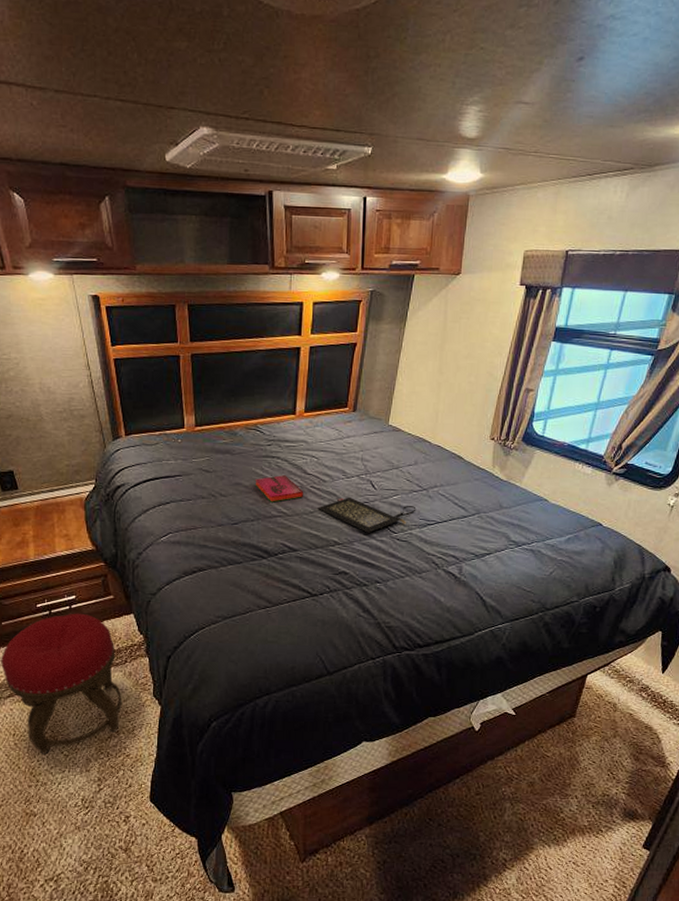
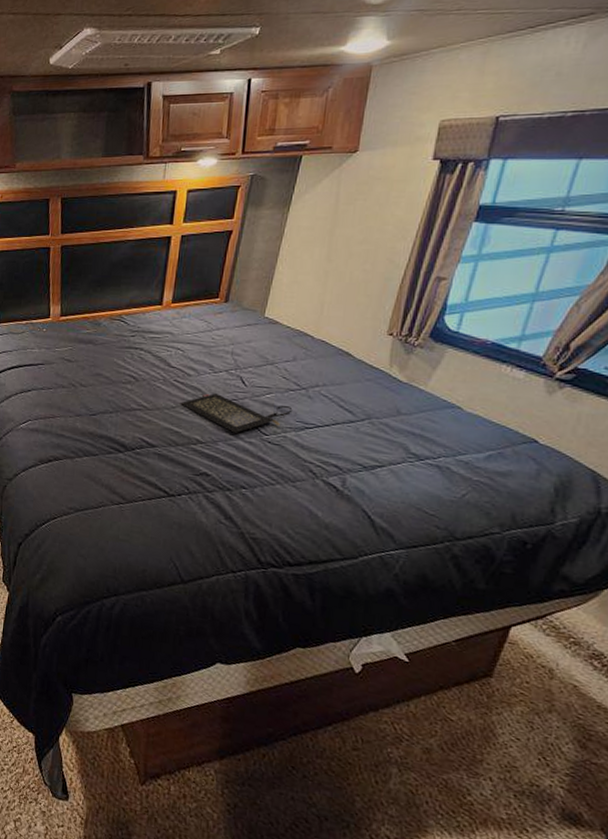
hardback book: present [255,475,304,503] -> none [115,367,167,395]

